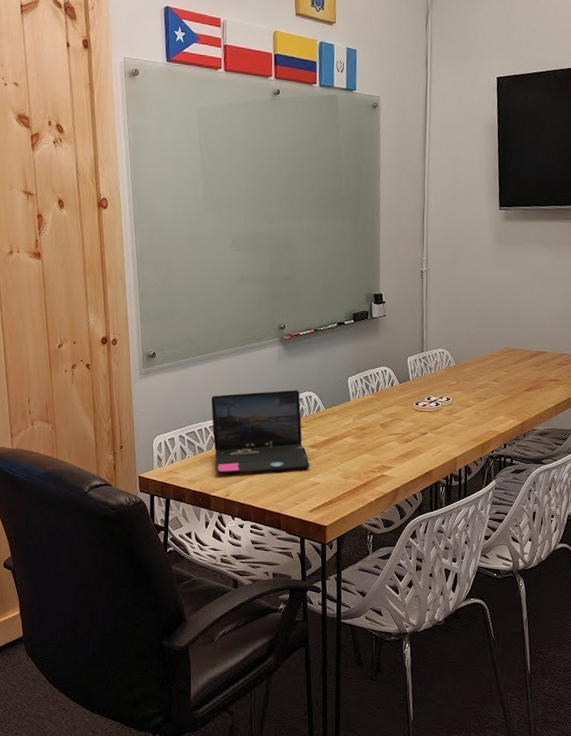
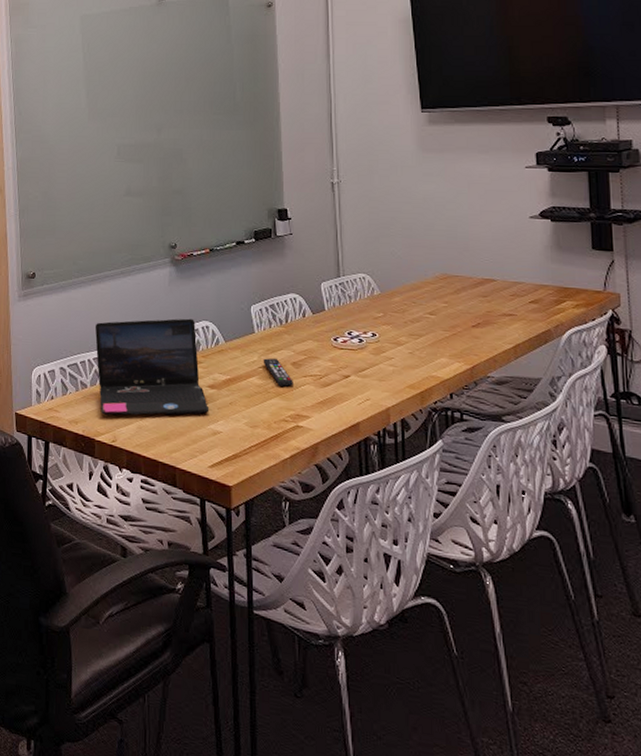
remote control: none [356,420,381,444] -> present [263,358,293,387]

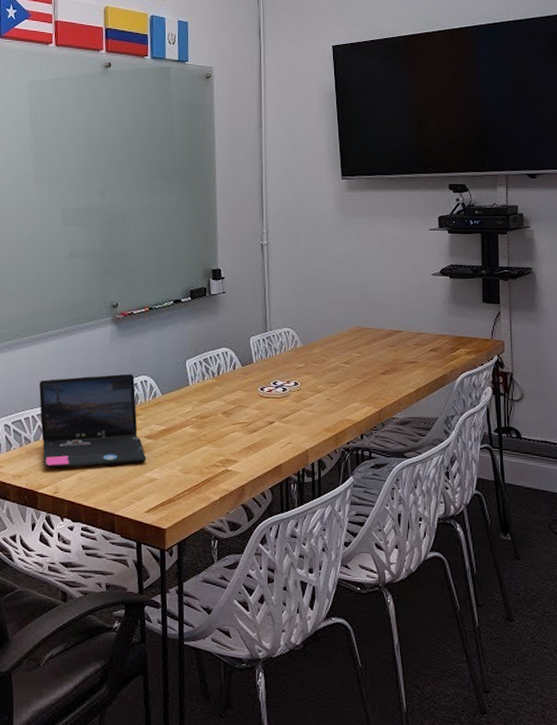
remote control: present [263,358,293,387] -> none [196,408,224,434]

